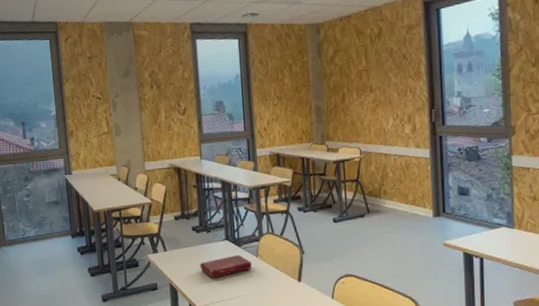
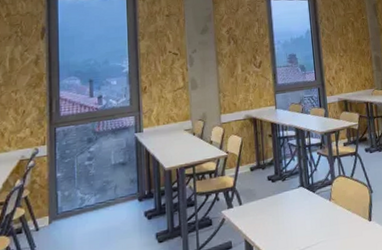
book: present [199,254,252,278] -> none [275,200,326,229]

